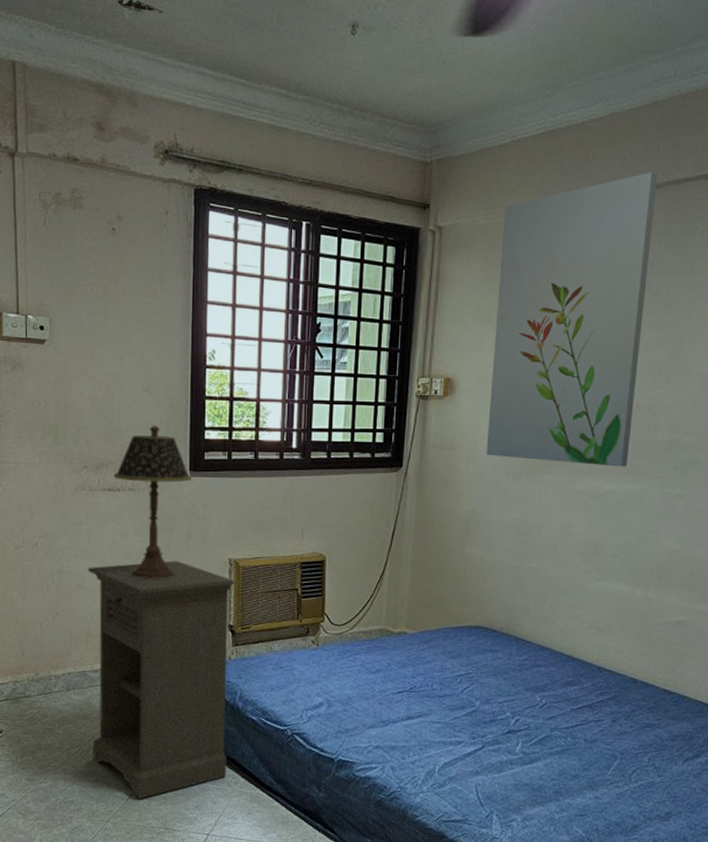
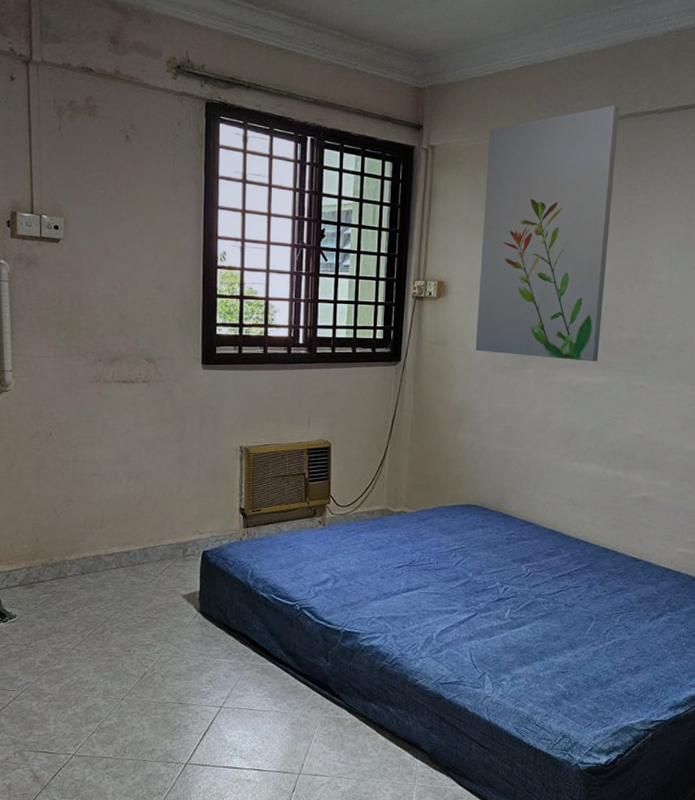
nightstand: present [88,561,234,799] -> none [103,448,245,676]
table lamp: present [113,425,192,580] -> none [127,321,204,467]

